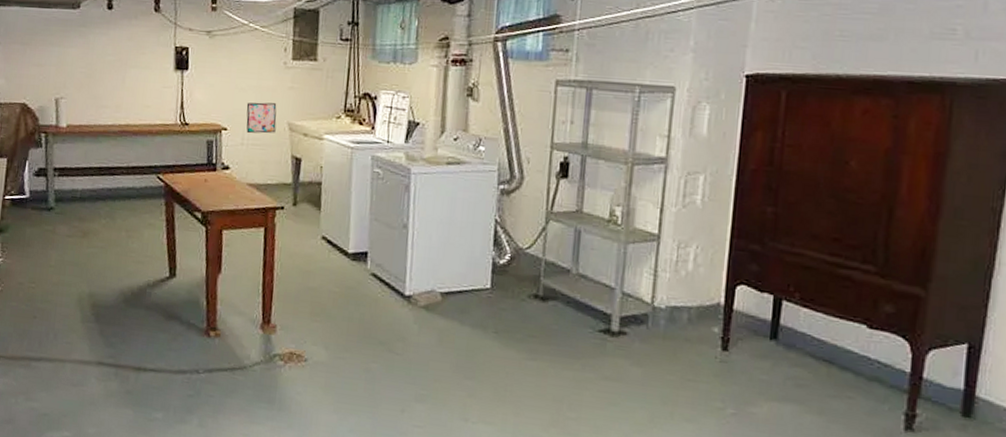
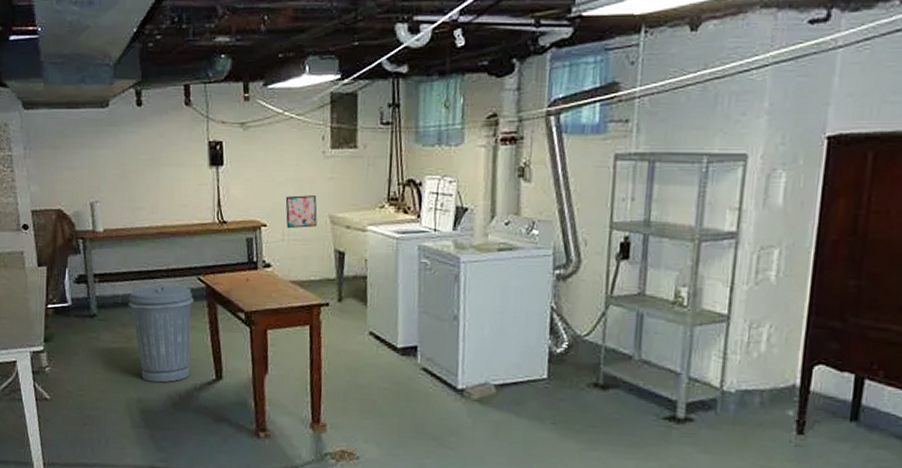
trash can: none [86,181,153,278] -> present [128,284,194,383]

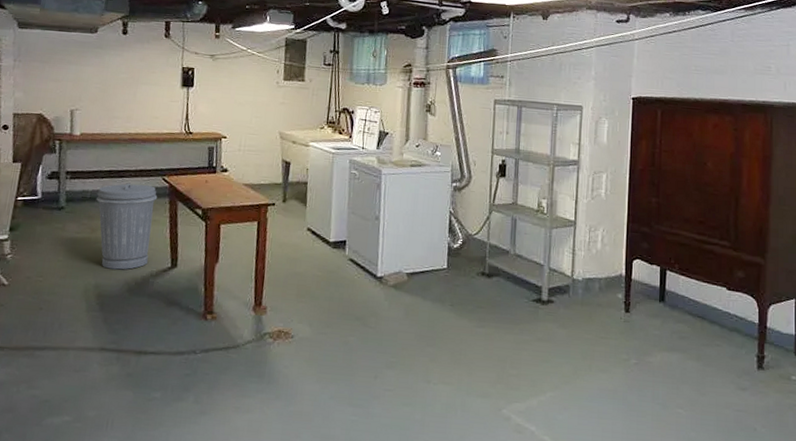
wall art: present [285,195,318,229] -> none [243,115,270,141]

